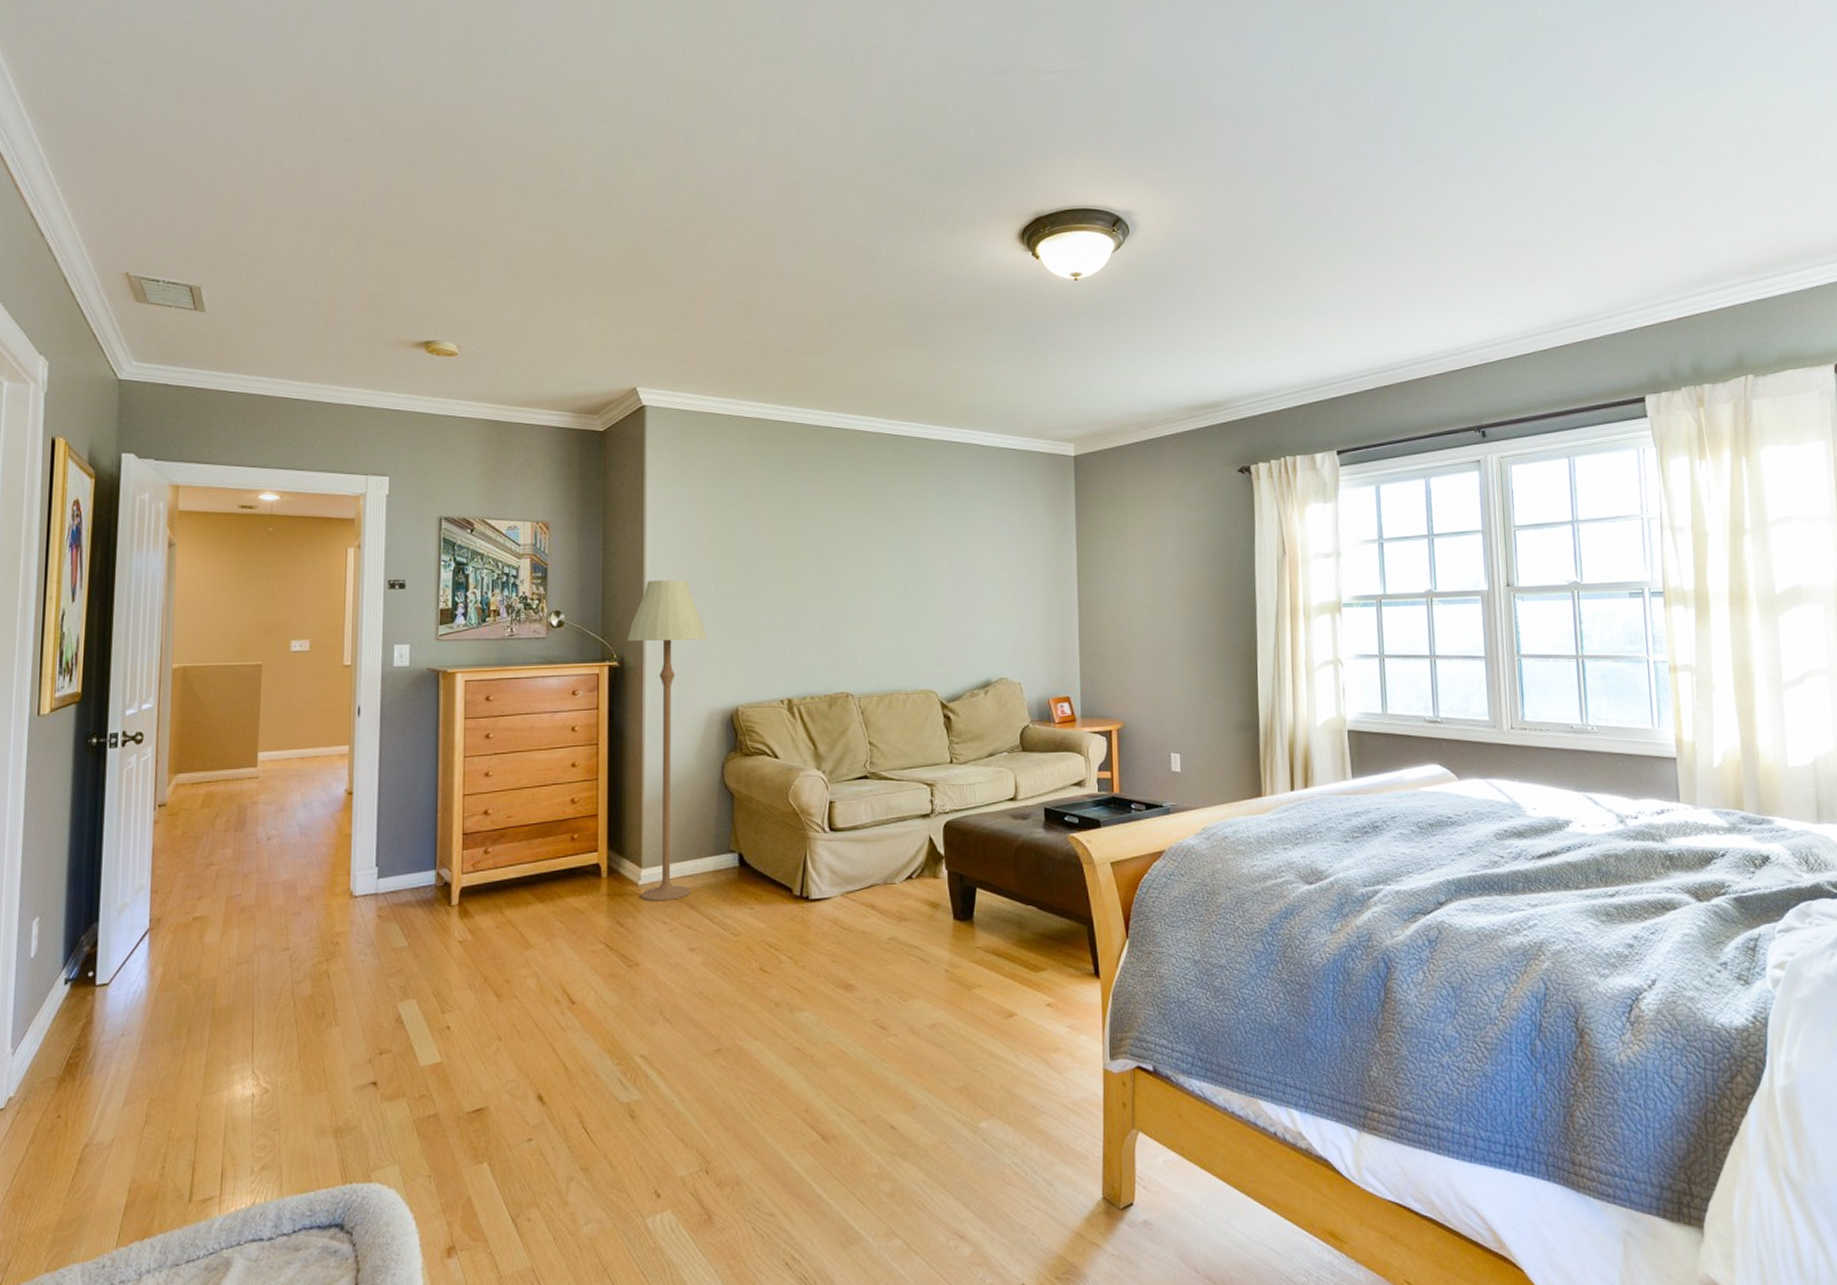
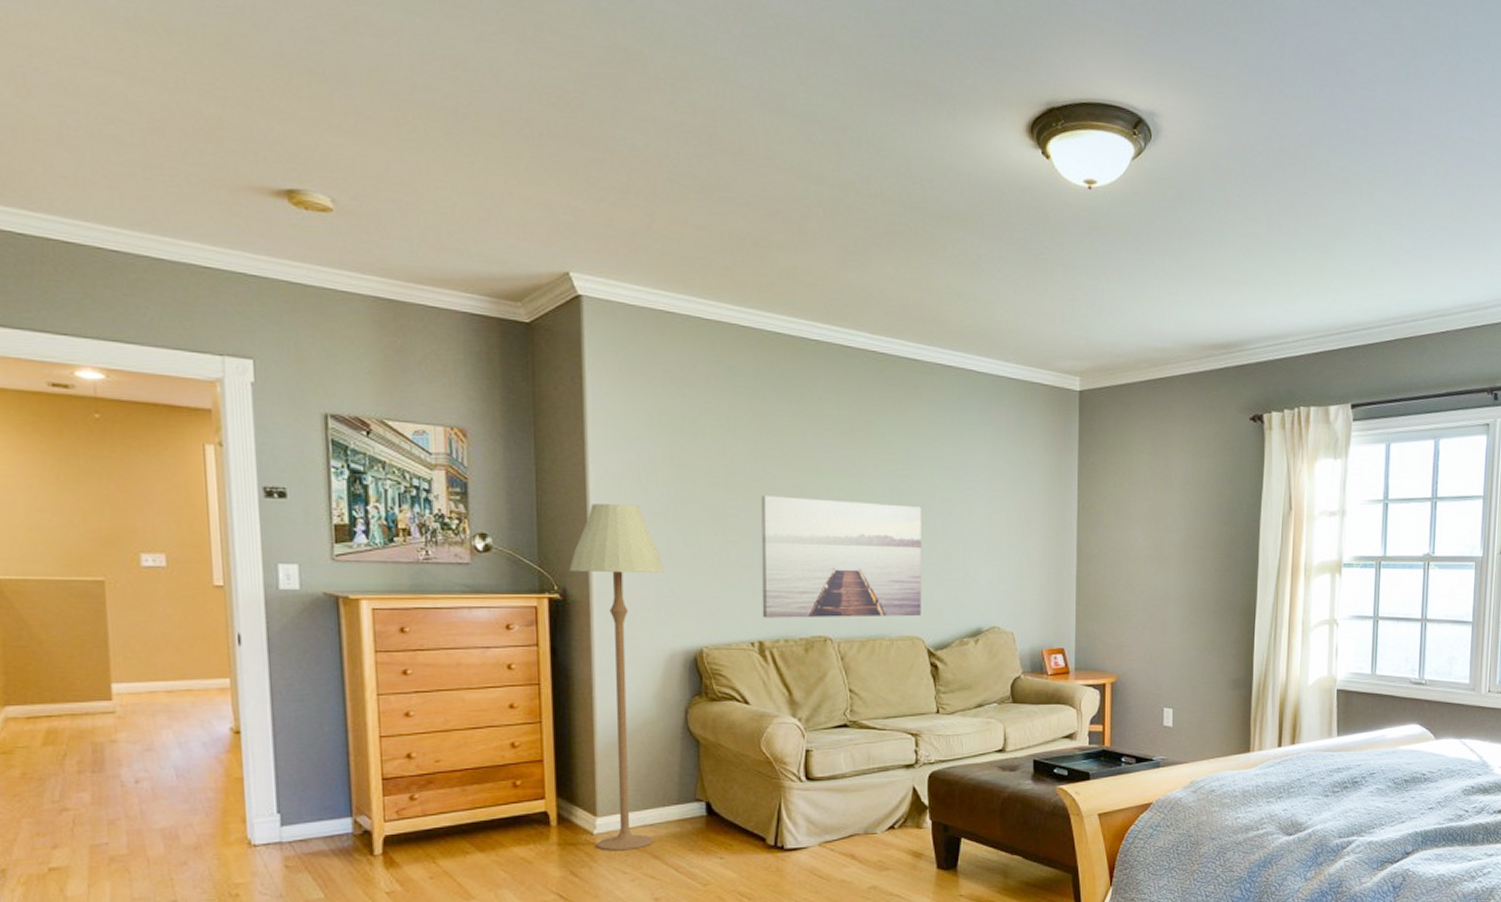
wall art: none [790,566,935,677] -> present [760,495,922,618]

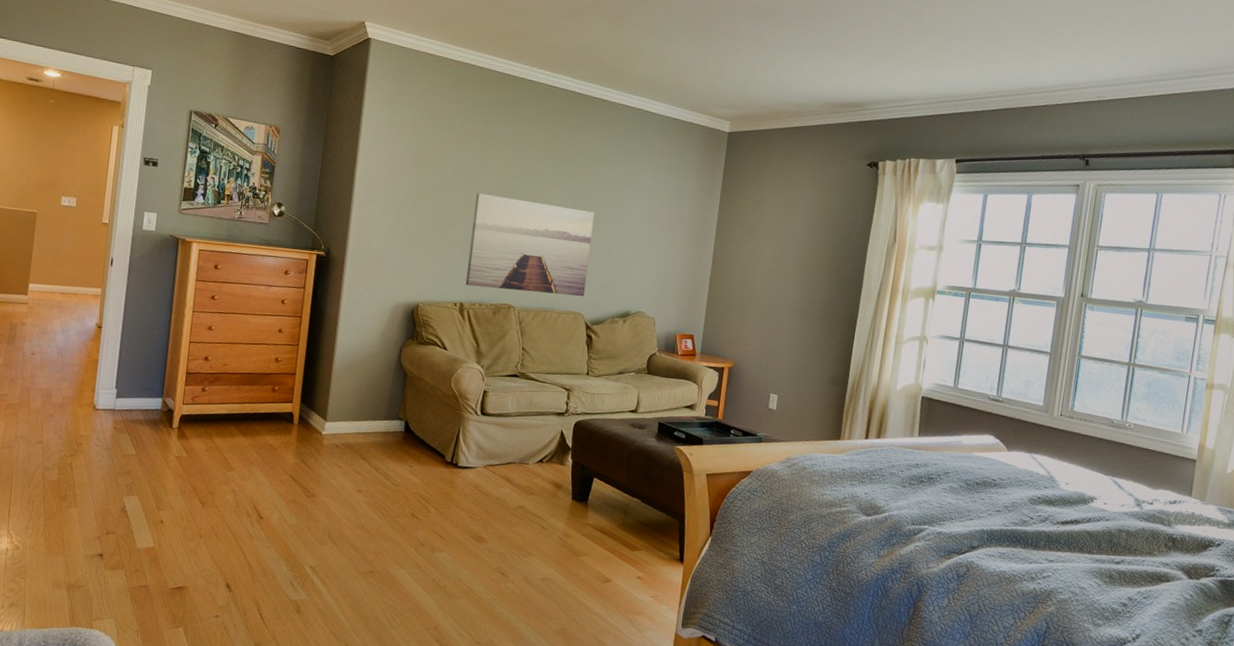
floor lamp: present [569,504,665,851] -> none [323,188,400,450]

